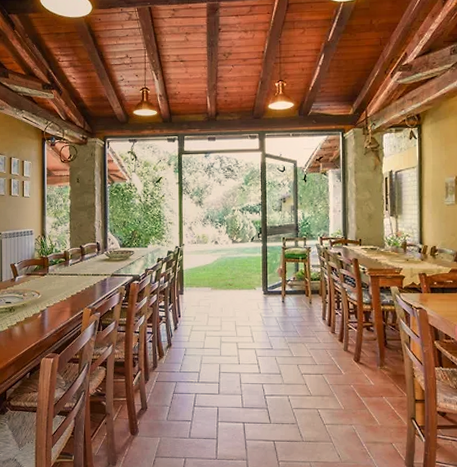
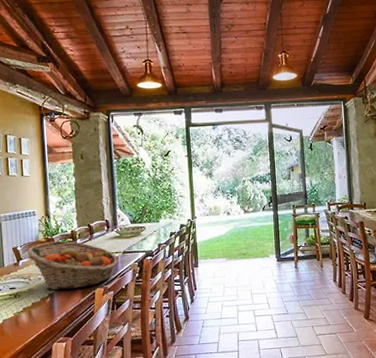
fruit basket: none [23,260,107,307] -> present [26,240,119,291]

